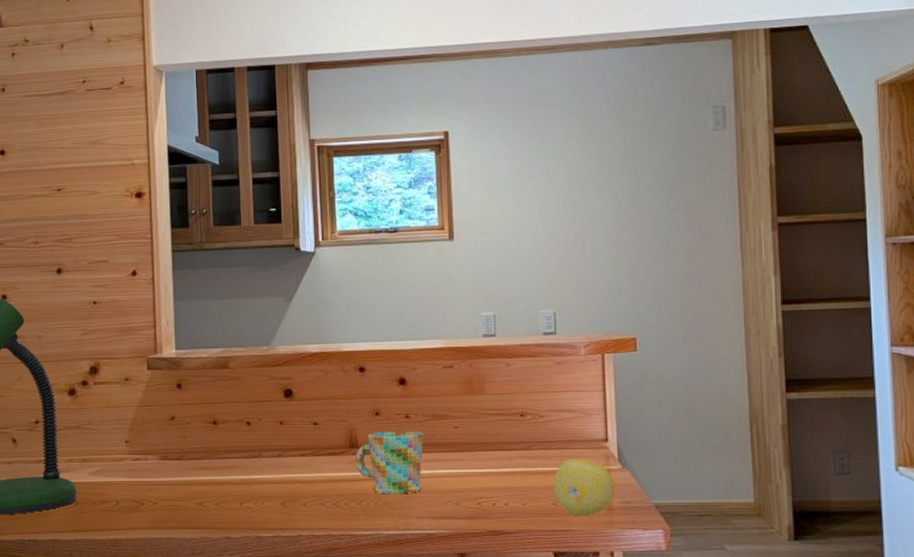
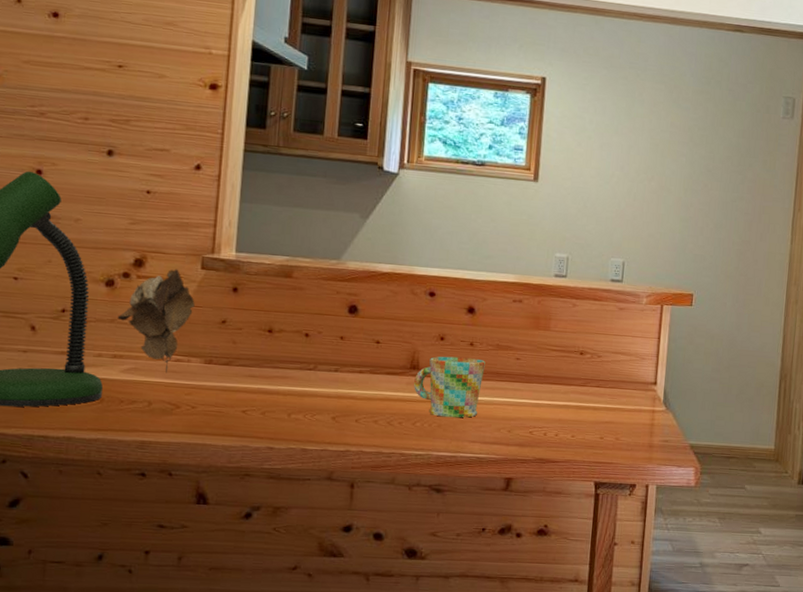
plant: none [81,372,146,471] -> present [117,269,195,372]
fruit: present [553,458,616,517] -> none [601,397,658,452]

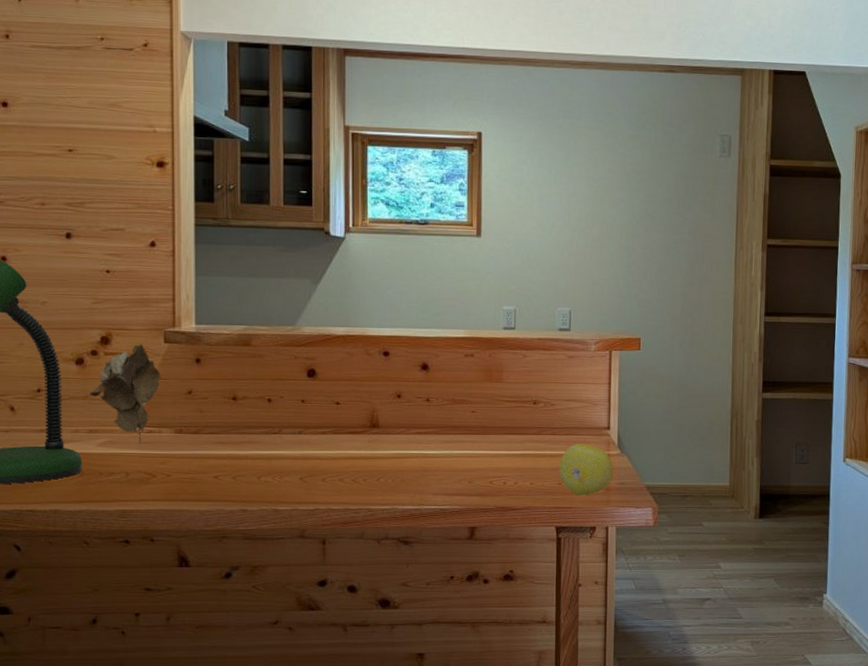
mug: present [414,356,485,418] -> none [375,413,442,472]
fruit: none [601,397,658,452] -> present [559,443,614,496]

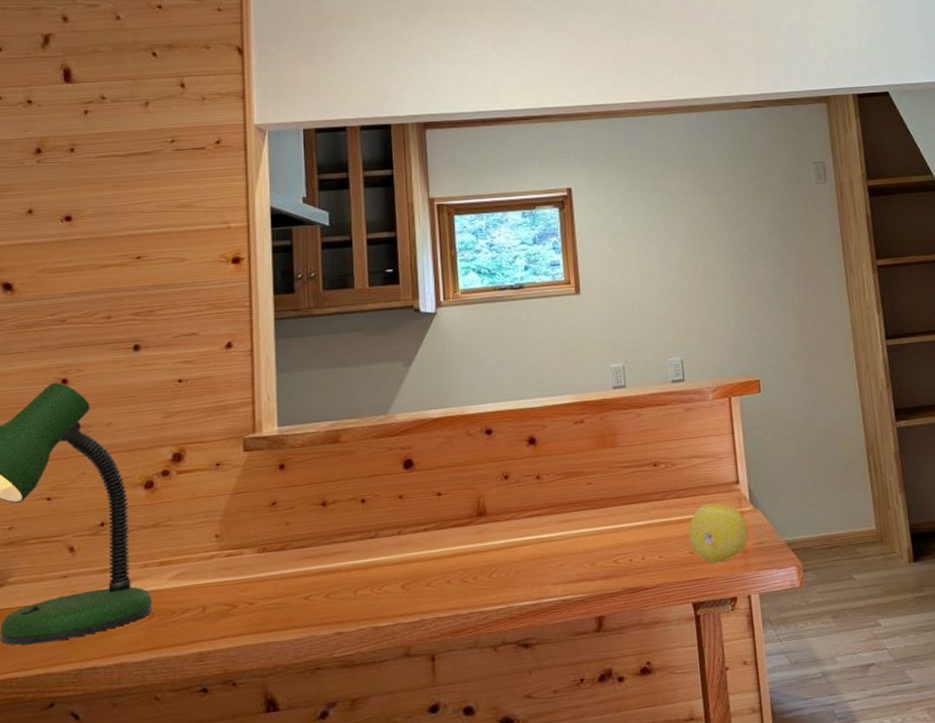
plant: present [90,344,161,444] -> none [160,456,241,571]

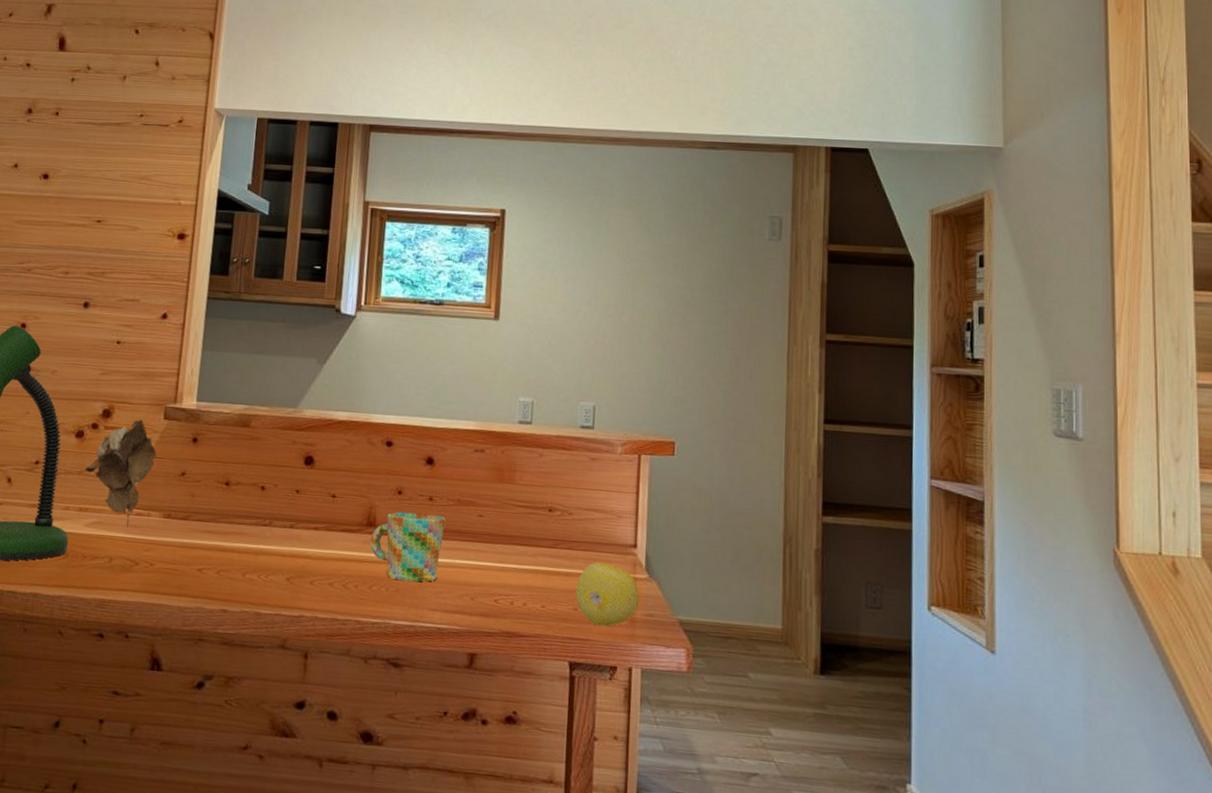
plant: none [160,456,241,571] -> present [85,419,157,527]
mug: none [483,491,556,563] -> present [370,512,446,582]

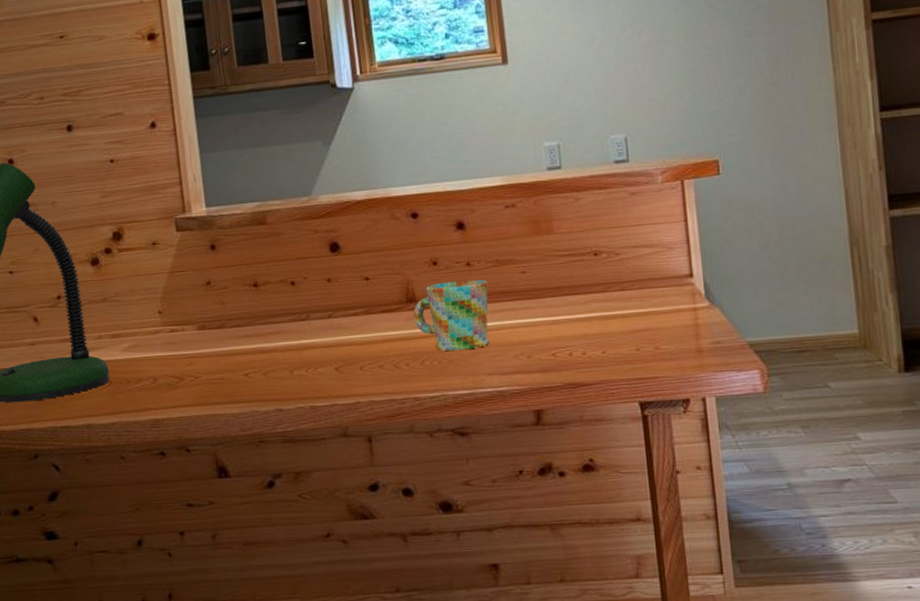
plant: present [85,419,157,527] -> none [108,235,178,345]
fruit: present [575,562,640,627] -> none [634,297,704,362]

